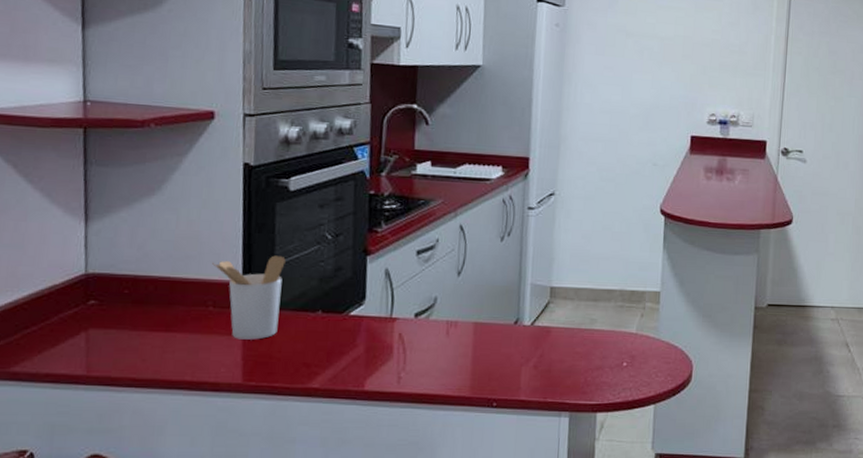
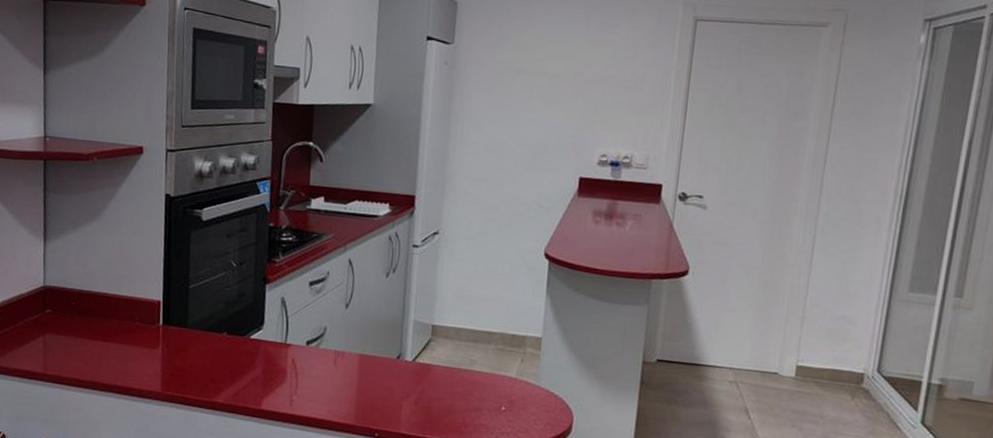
utensil holder: present [212,255,286,340] -> none [139,279,198,354]

